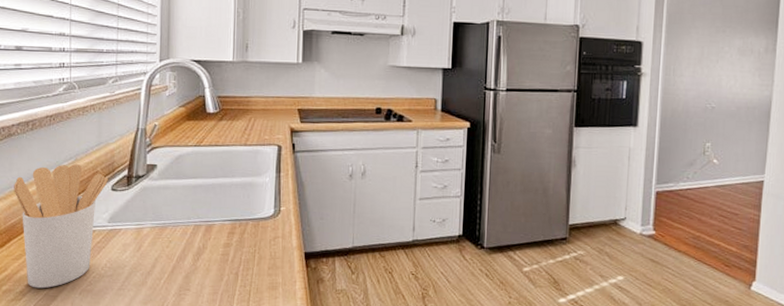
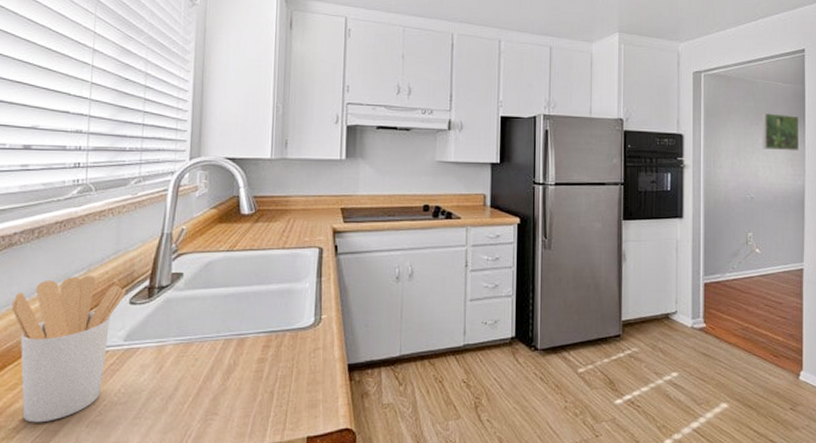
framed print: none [727,19,772,61] -> present [761,112,800,151]

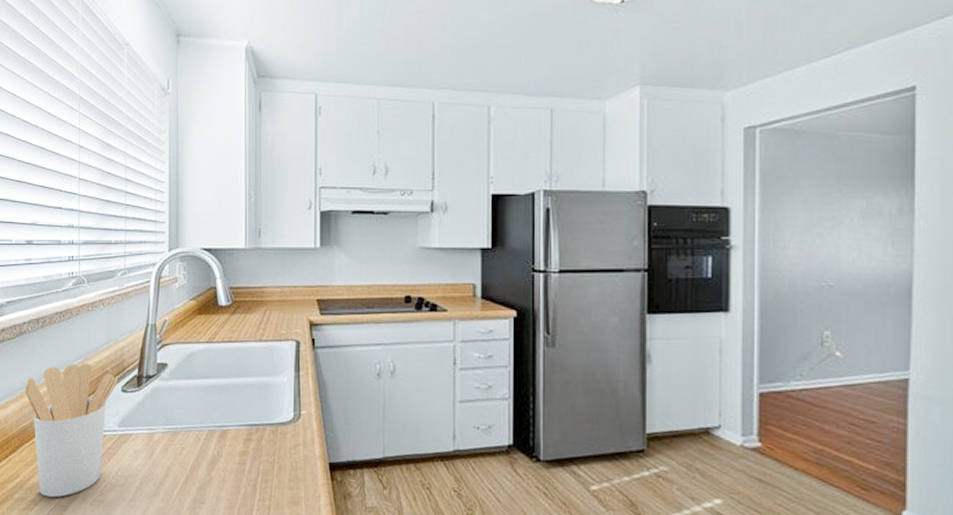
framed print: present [761,112,800,151] -> none [845,174,906,224]

